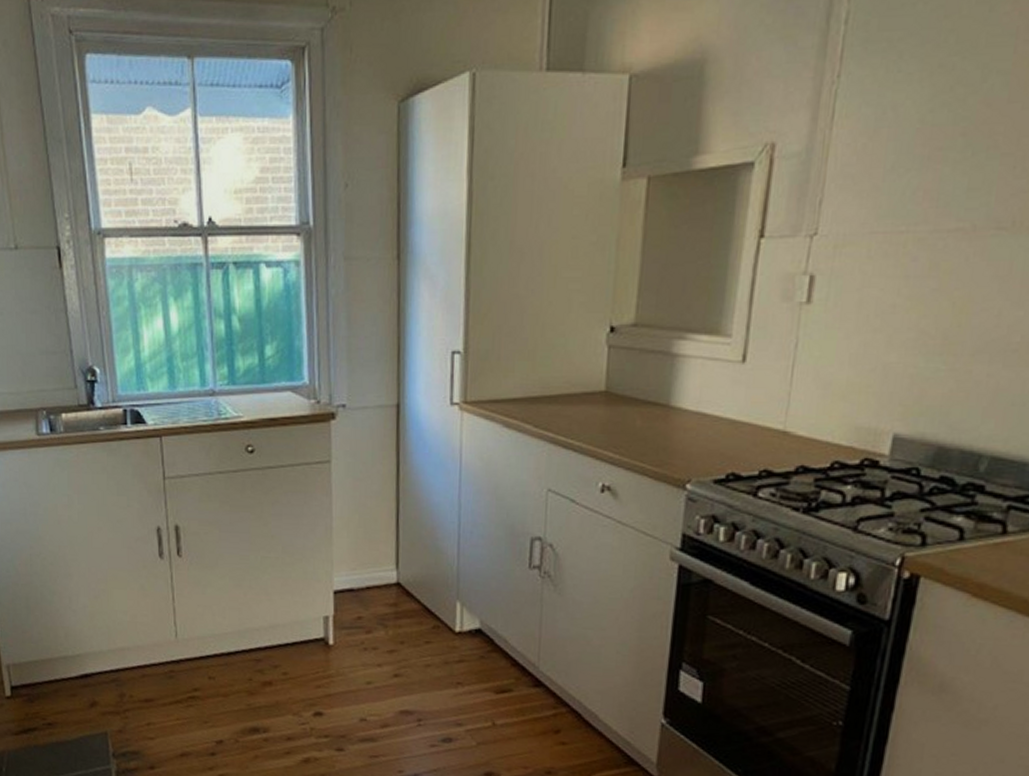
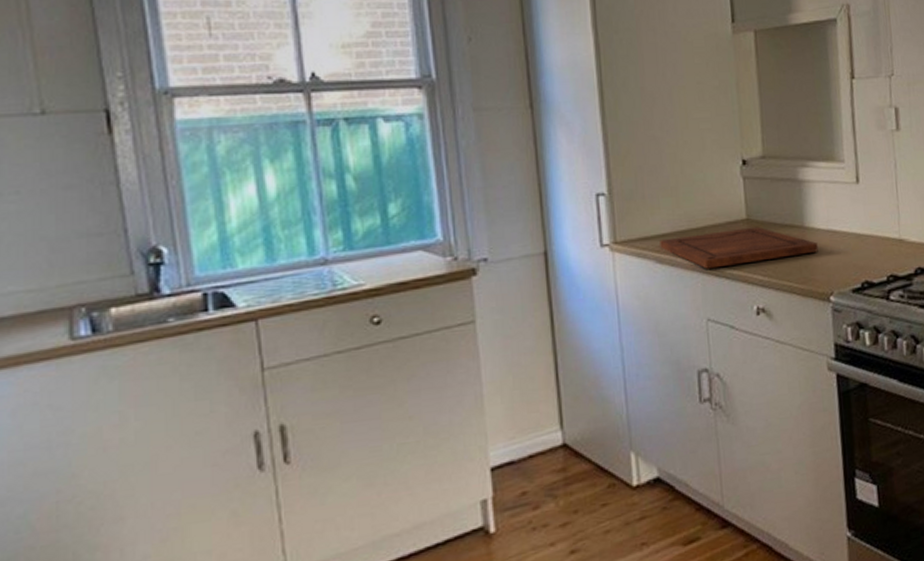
cutting board: none [509,400,682,439] -> present [660,226,818,269]

